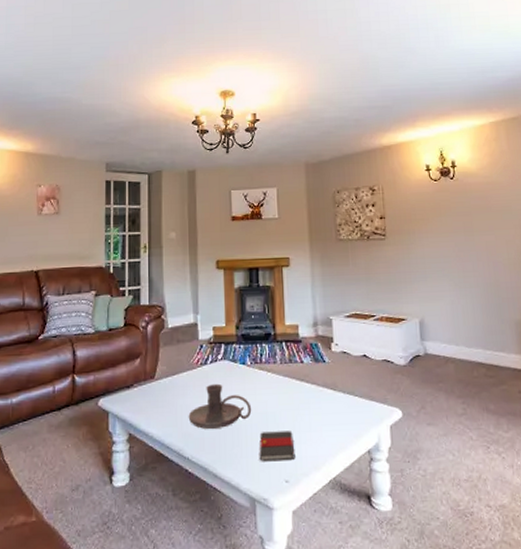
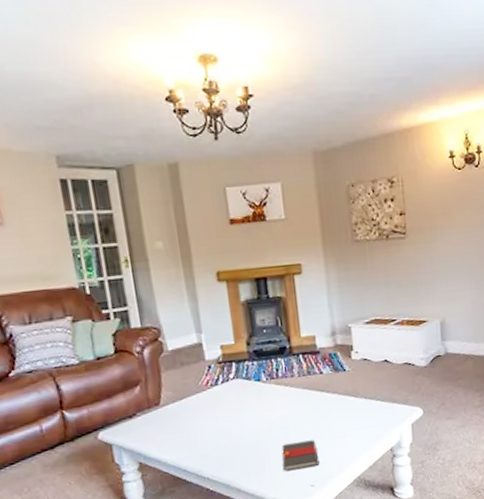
candle holder: present [188,383,252,429] -> none [203,403,272,449]

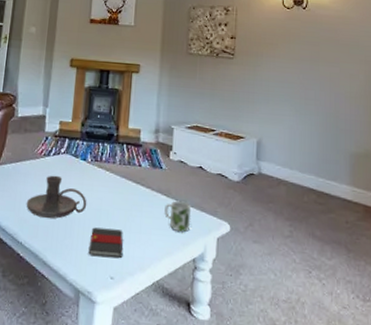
candle holder: none [203,403,272,449] -> present [26,175,87,219]
mug: none [354,397,384,428] -> present [164,200,192,232]

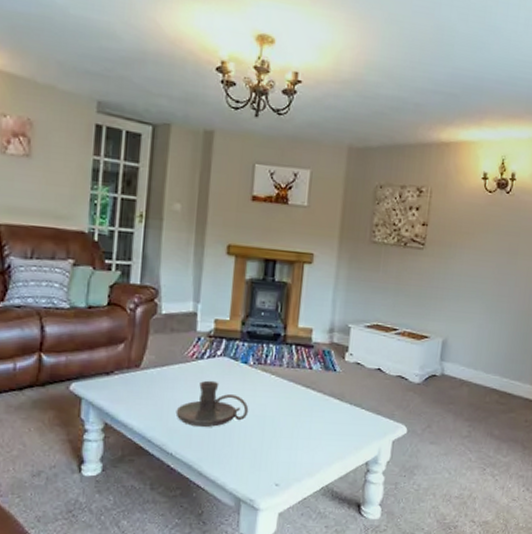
book: present [88,227,123,259] -> none [250,435,290,465]
mug: present [164,200,192,232] -> none [337,404,367,437]

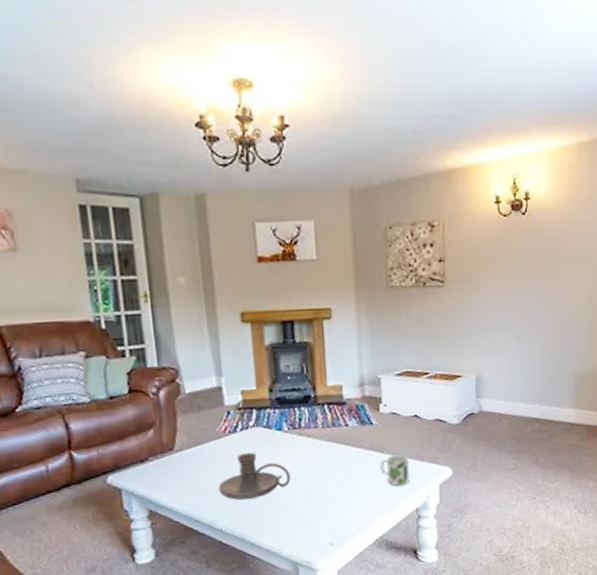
mug: none [337,404,367,437] -> present [380,454,410,486]

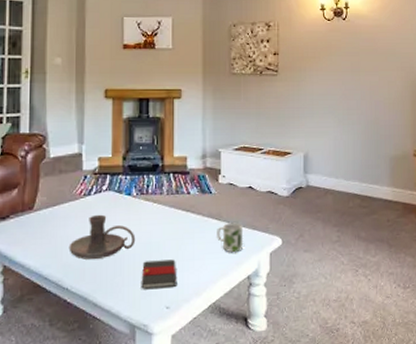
book: none [300,495,340,528] -> present [141,259,177,290]

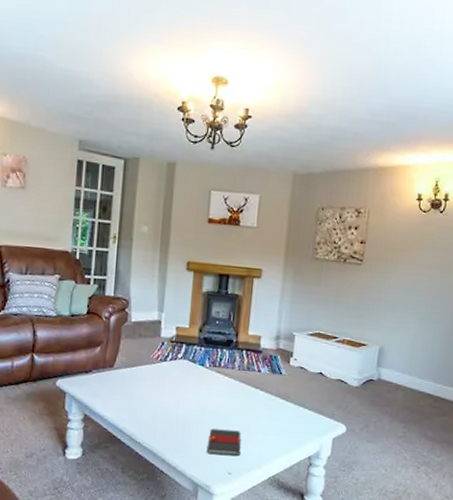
candle holder: present [68,214,136,260] -> none [143,379,205,421]
mug: present [217,222,244,253] -> none [282,404,310,433]

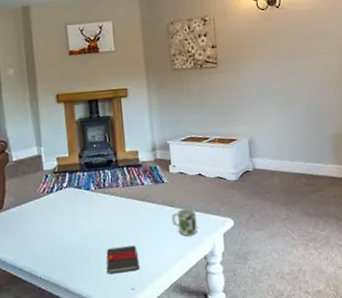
mug: none [282,404,310,433] -> present [172,208,198,236]

